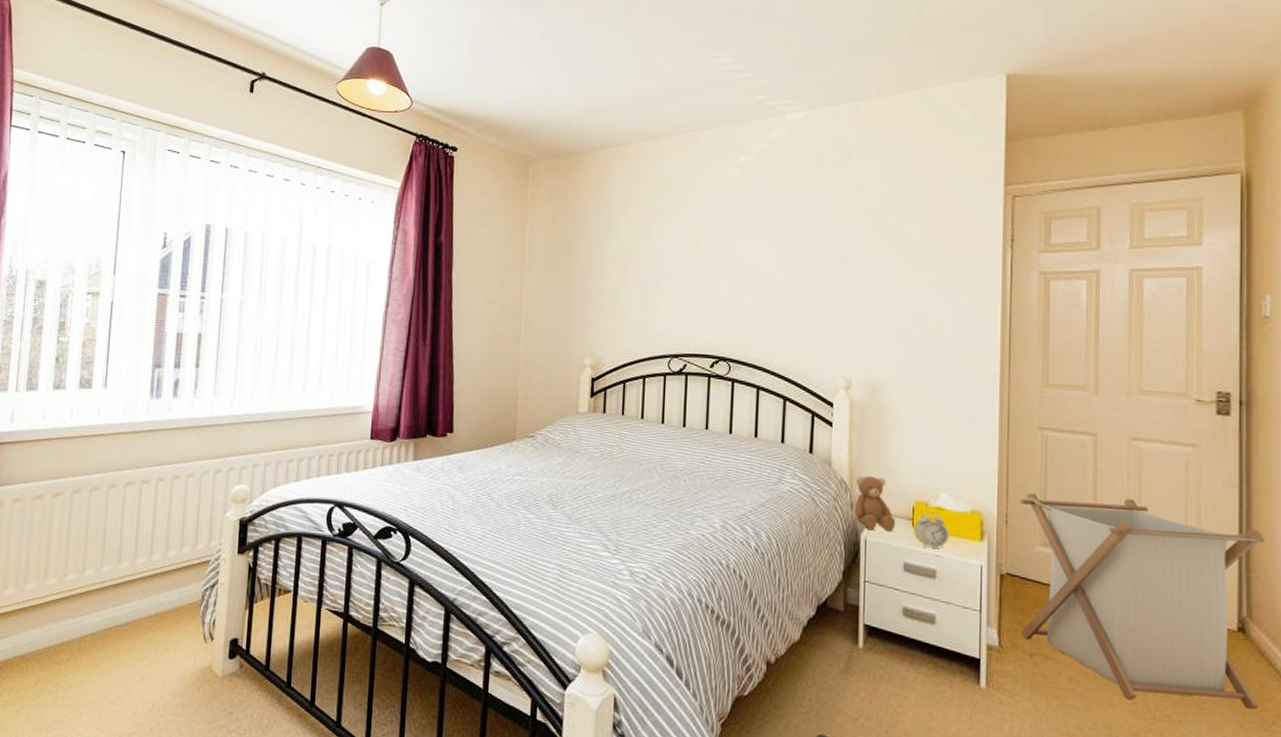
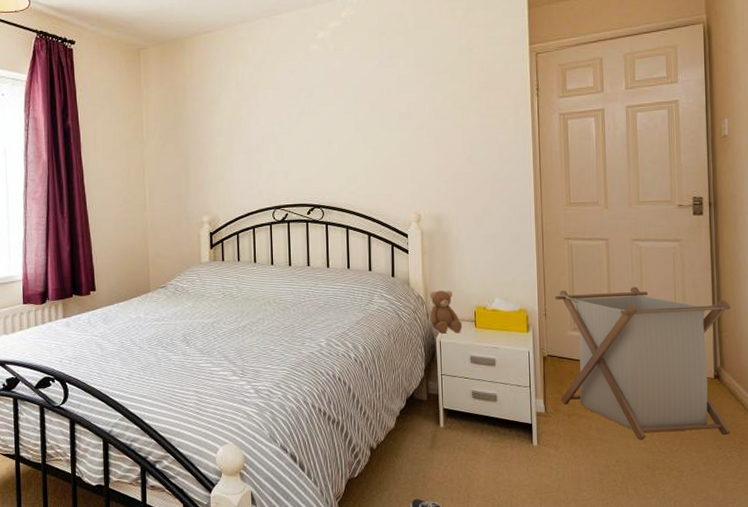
alarm clock: present [913,511,949,549] -> none [476,313,503,342]

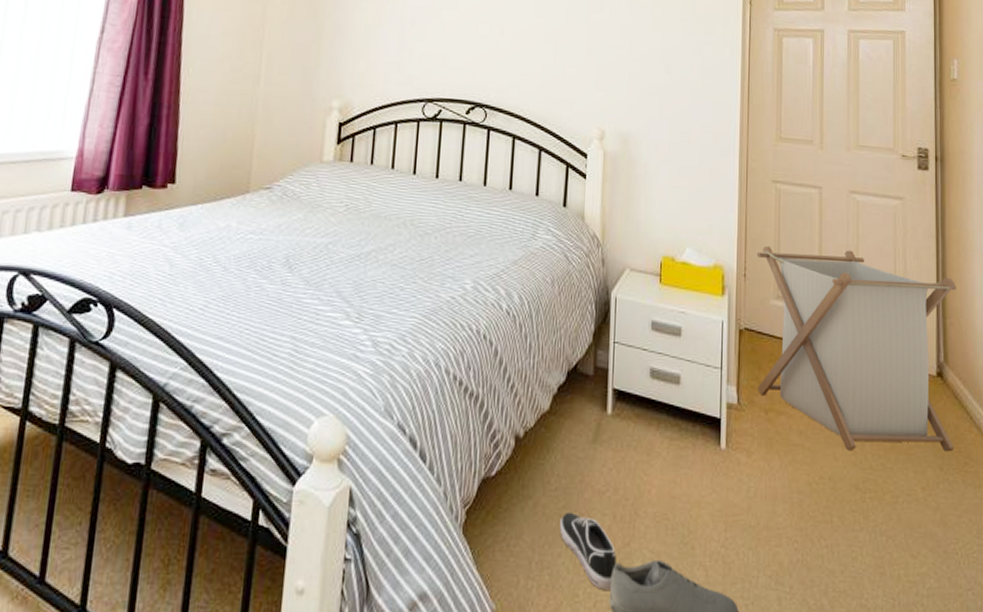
teddy bear: present [429,290,462,334] -> none [605,230,644,289]

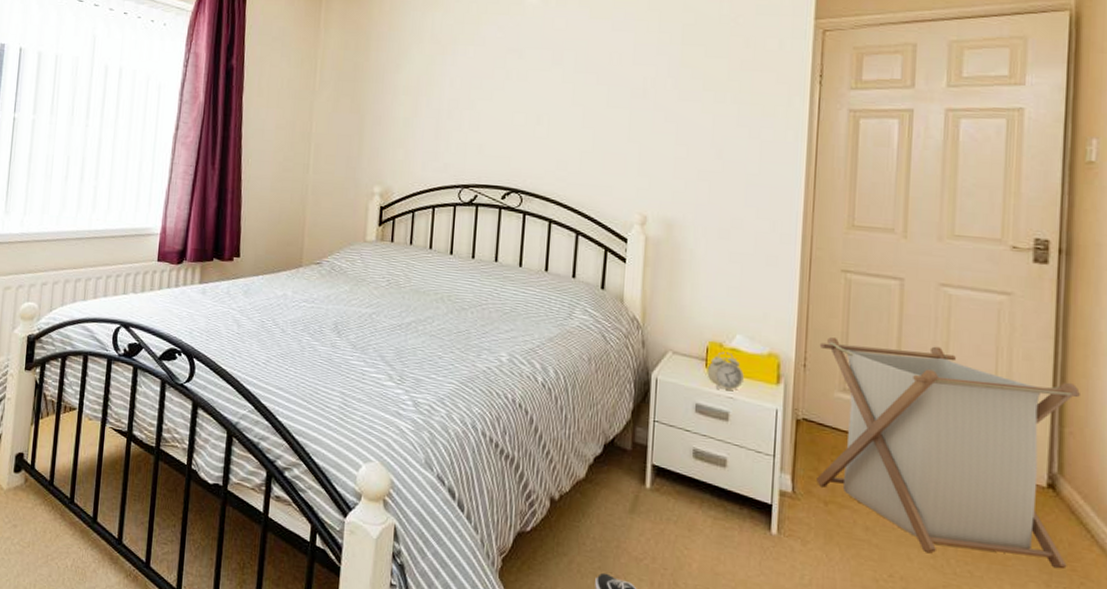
alarm clock: none [661,266,693,305] -> present [707,351,744,391]

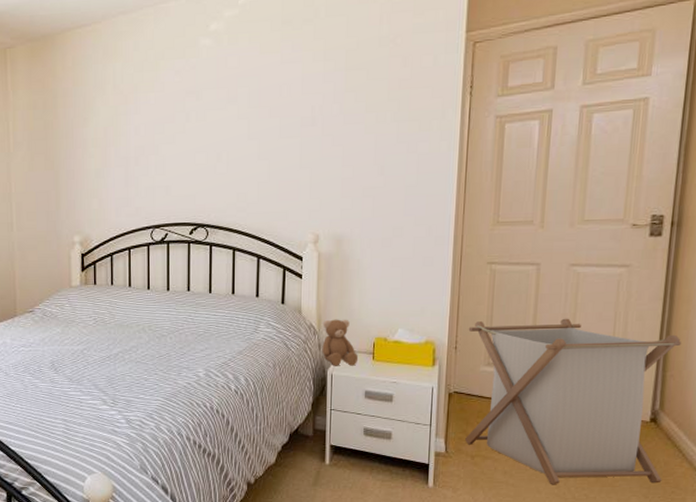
teddy bear: none [646,314,688,372] -> present [322,319,358,366]
alarm clock: present [707,351,744,391] -> none [374,345,405,376]

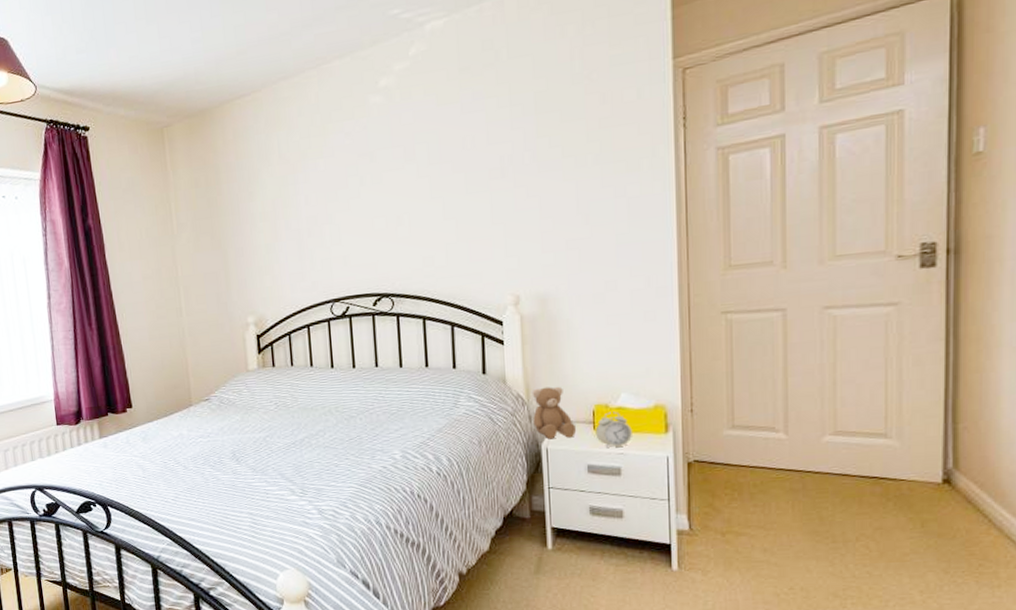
alarm clock: none [374,345,405,376] -> present [595,411,632,447]
laundry basket: present [465,318,681,484] -> none [705,368,973,561]

